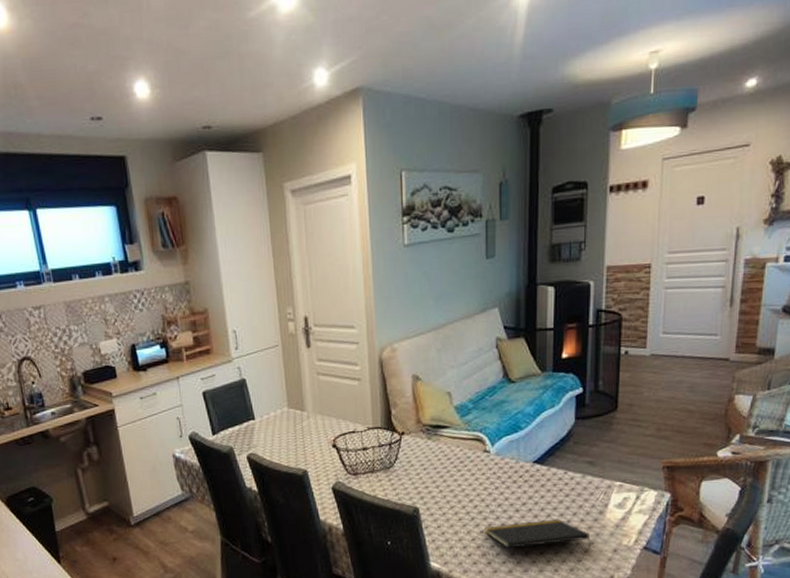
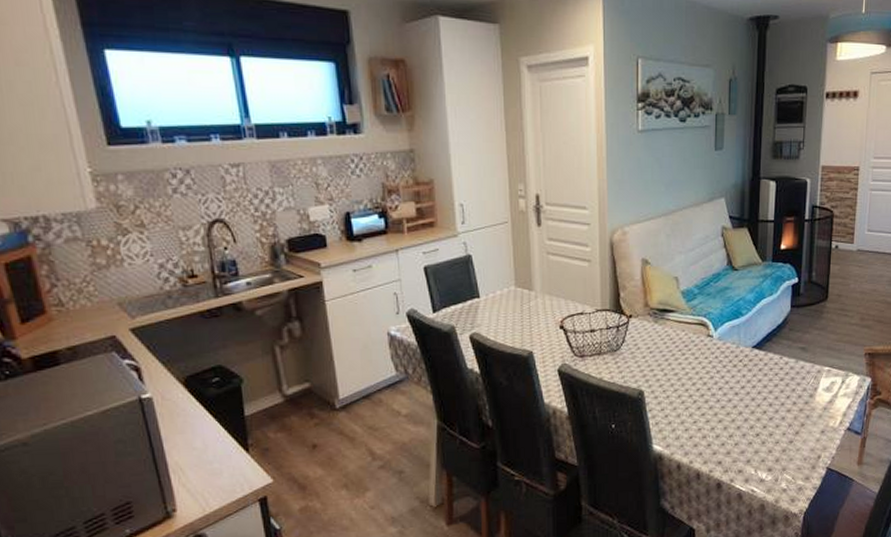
notepad: present [485,519,591,549] -> none [706,401,801,431]

